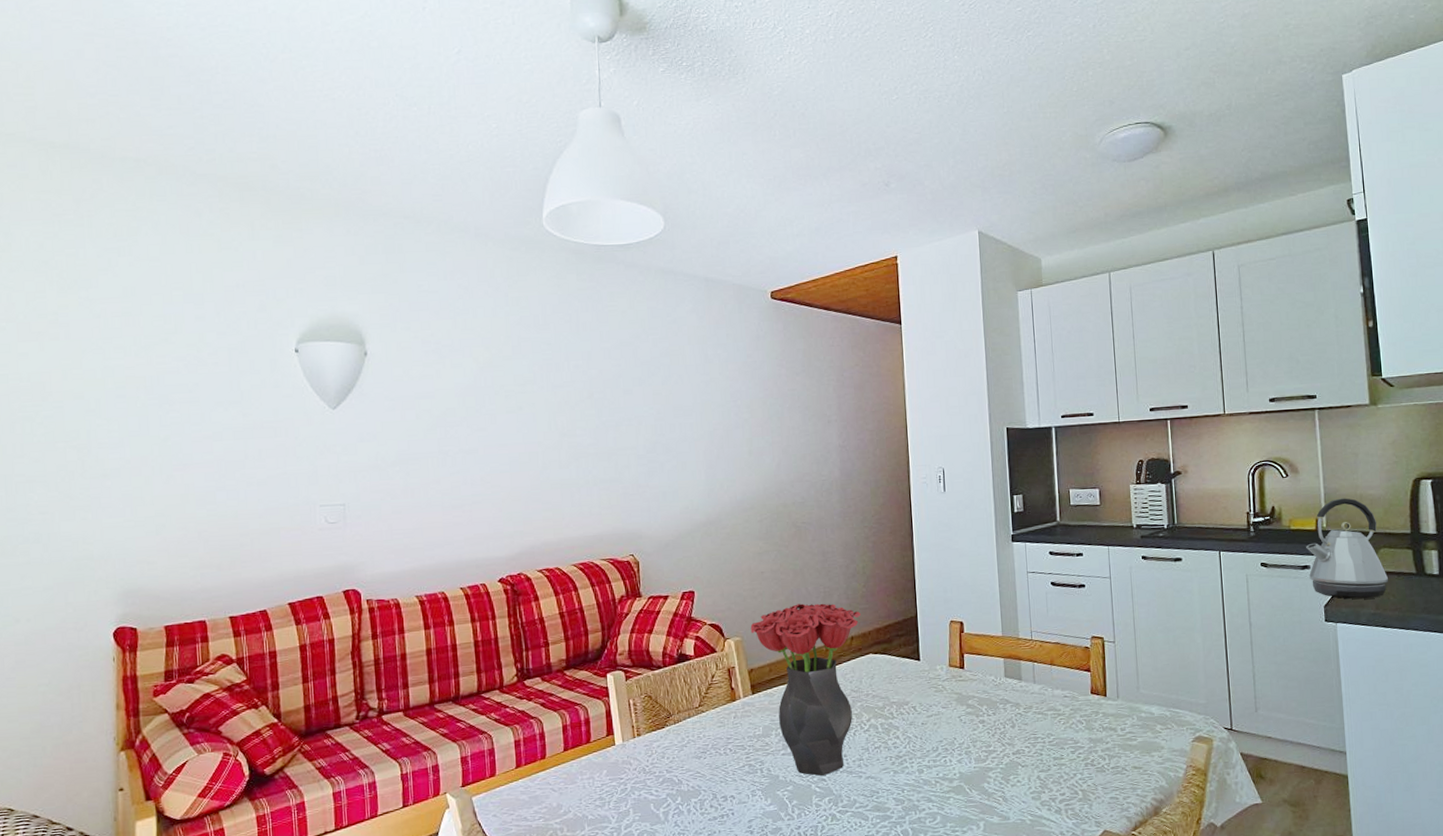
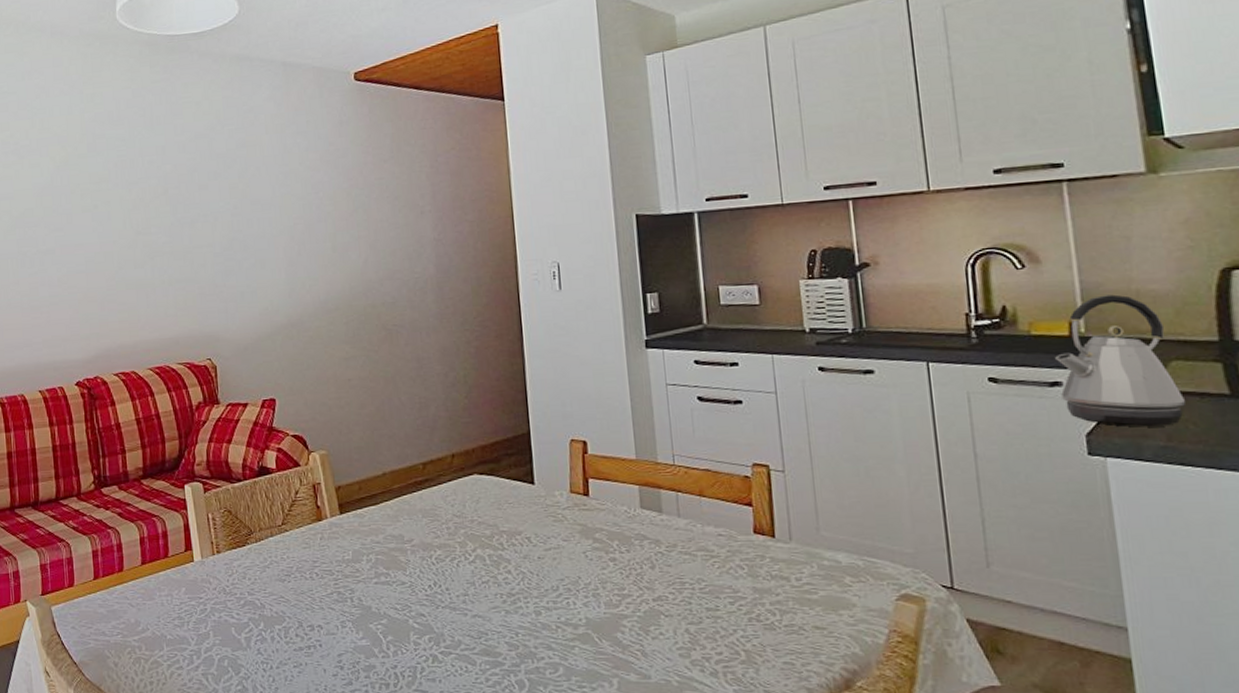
bouquet: present [750,603,861,776] -> none [337,415,463,610]

